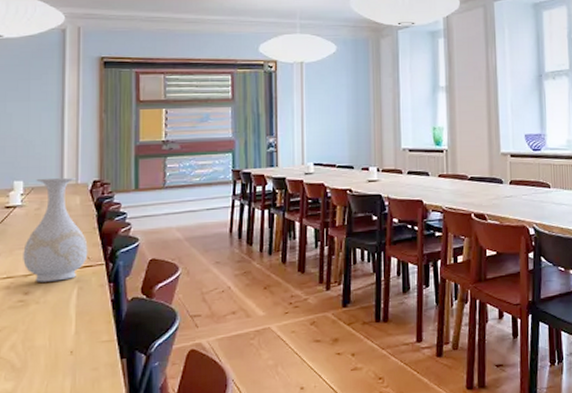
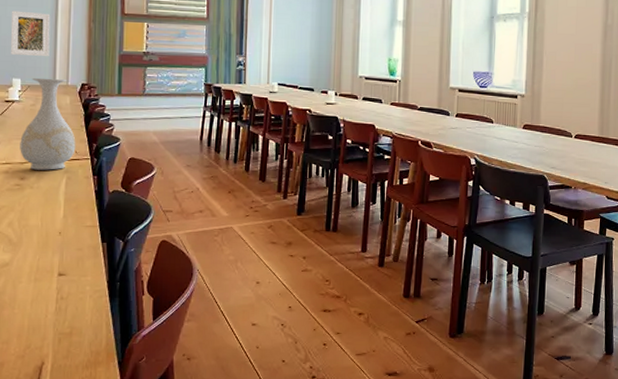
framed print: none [10,106,56,155] -> present [10,10,51,57]

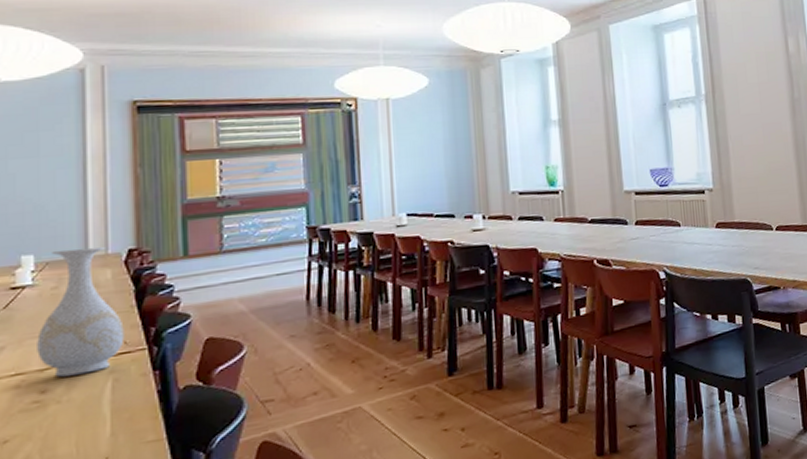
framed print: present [10,10,51,57] -> none [14,162,77,224]

